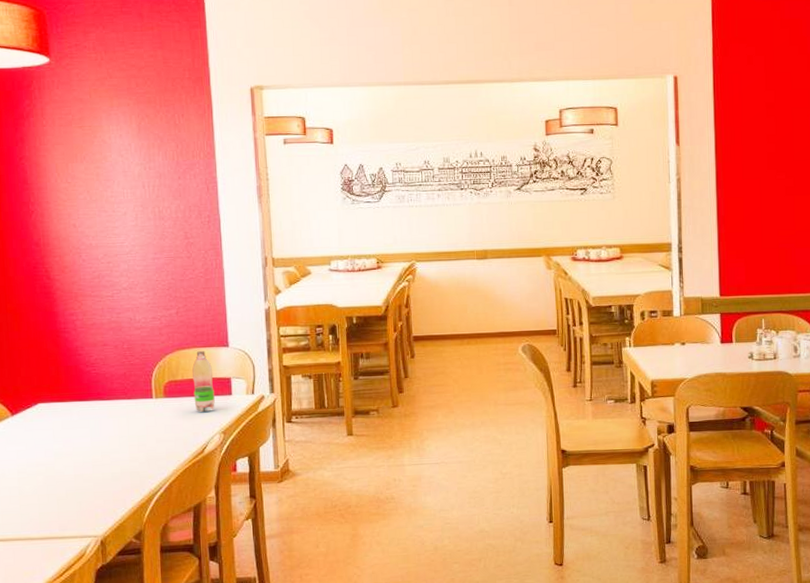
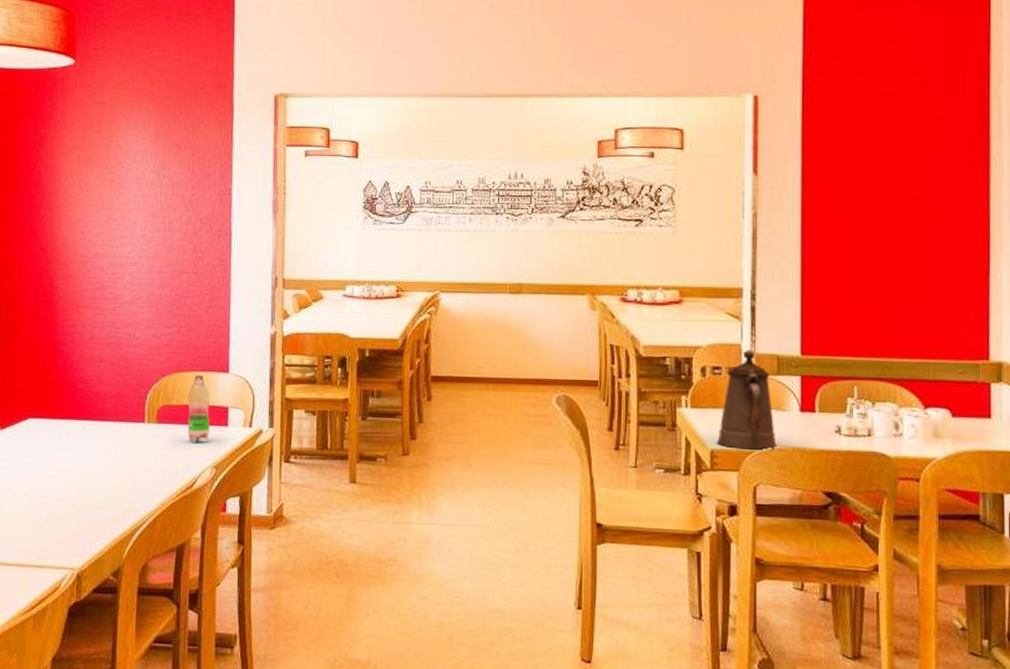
coffee pot: none [656,295,703,378] -> present [717,350,777,450]

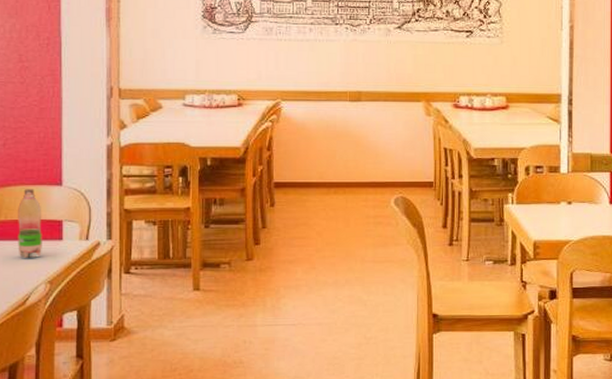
coffee pot: present [717,350,777,450] -> none [539,150,590,239]

